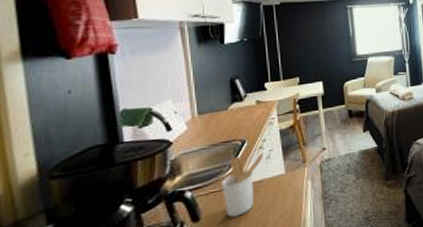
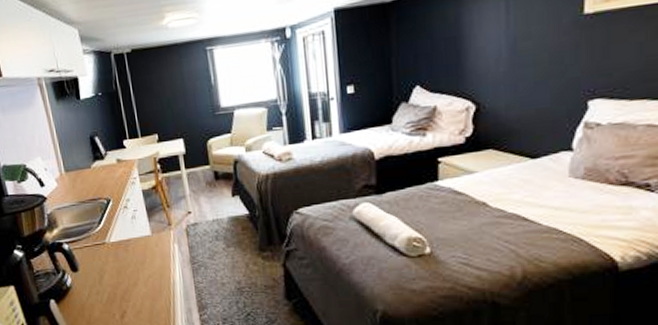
utensil holder: present [221,152,264,218] -> none [93,212,129,272]

